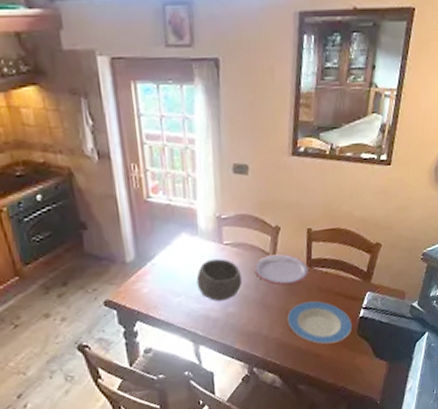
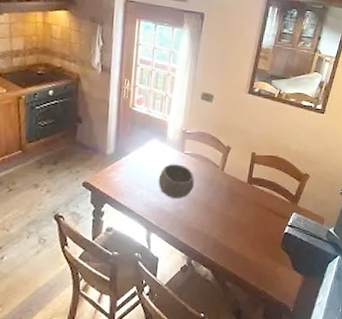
plate: present [254,253,309,286] -> none [205,168,249,196]
plate: present [287,301,353,345] -> none [225,212,278,251]

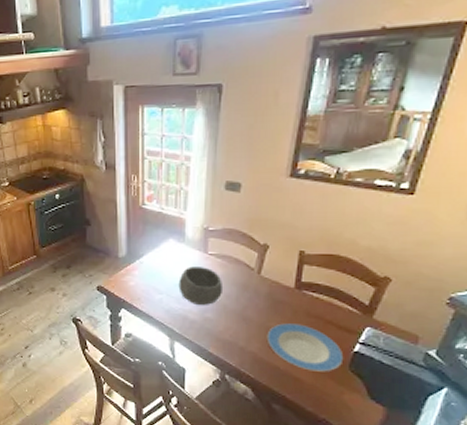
plate: none [225,212,278,251] -> present [266,323,344,372]

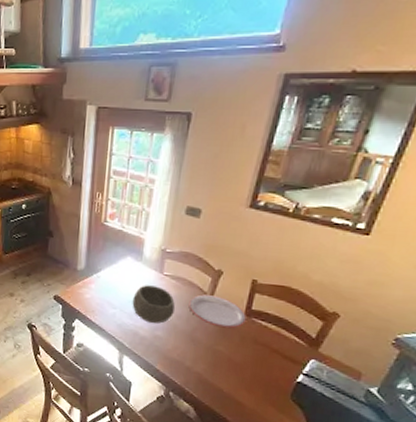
plate: none [237,271,297,304] -> present [188,294,246,329]
plate: present [266,323,344,372] -> none [212,347,287,399]

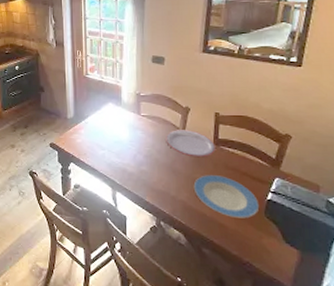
bowl: present [132,285,175,324] -> none [118,126,154,159]
plate: none [212,347,287,399] -> present [193,175,260,218]

